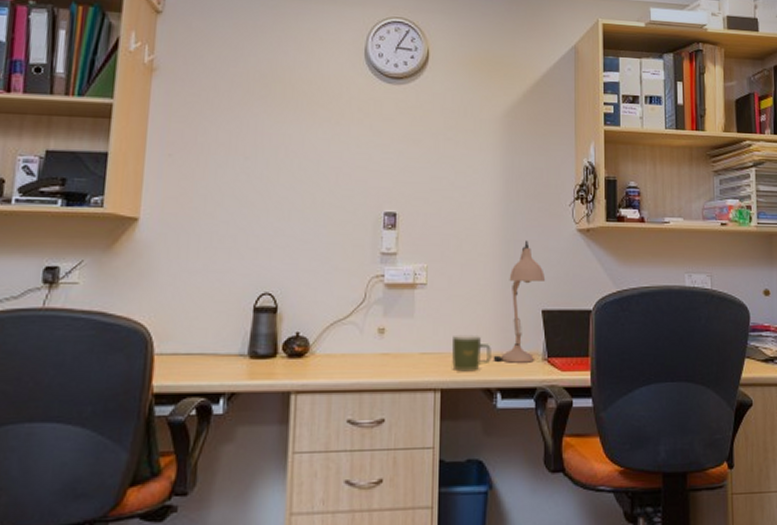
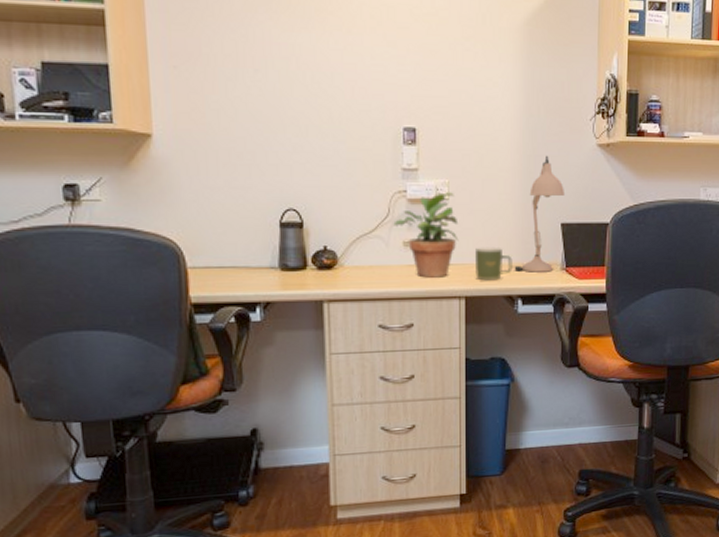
potted plant: none [369,277,436,368] -> present [393,192,459,278]

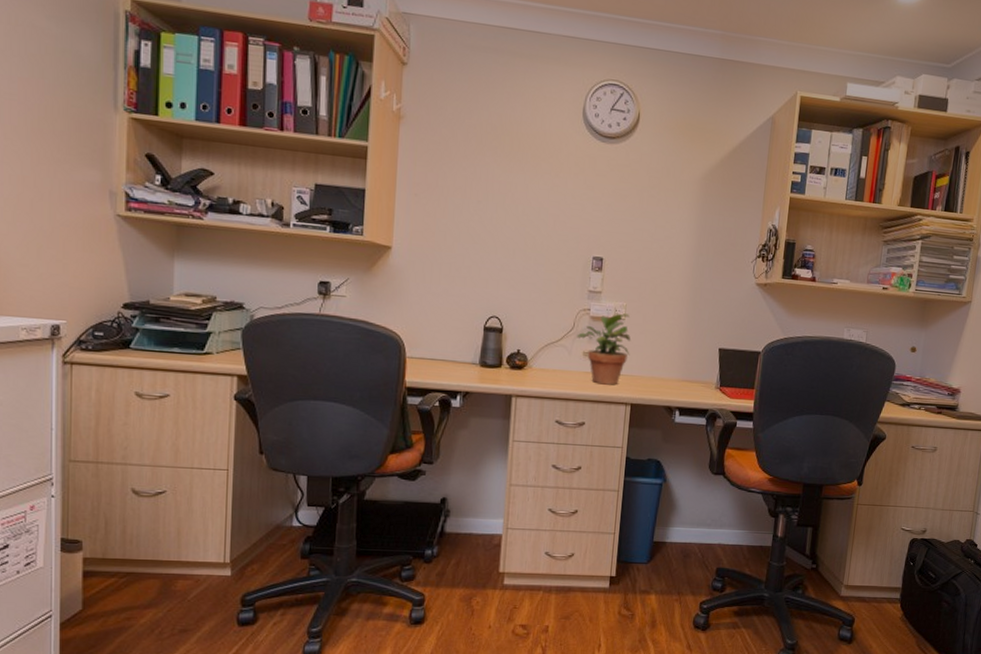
mug: present [475,247,513,281] -> none [641,362,674,392]
desk lamp: present [514,155,564,273] -> none [675,289,724,390]

